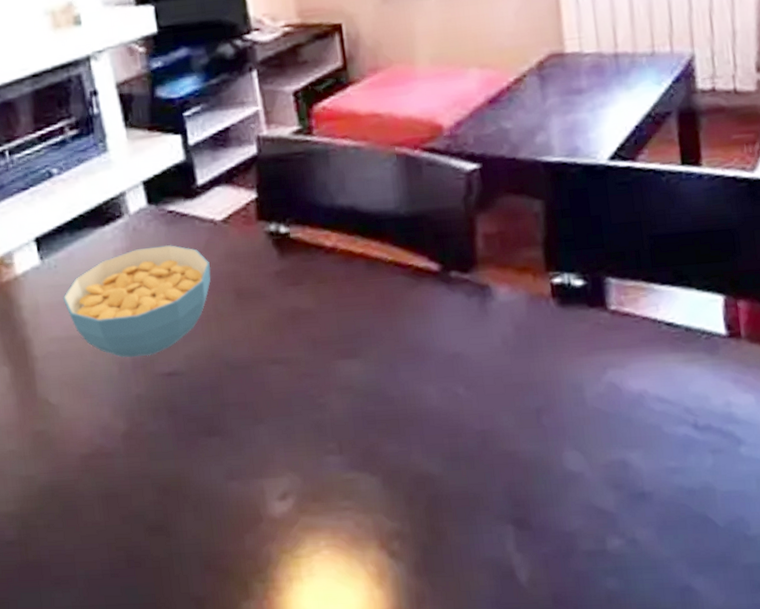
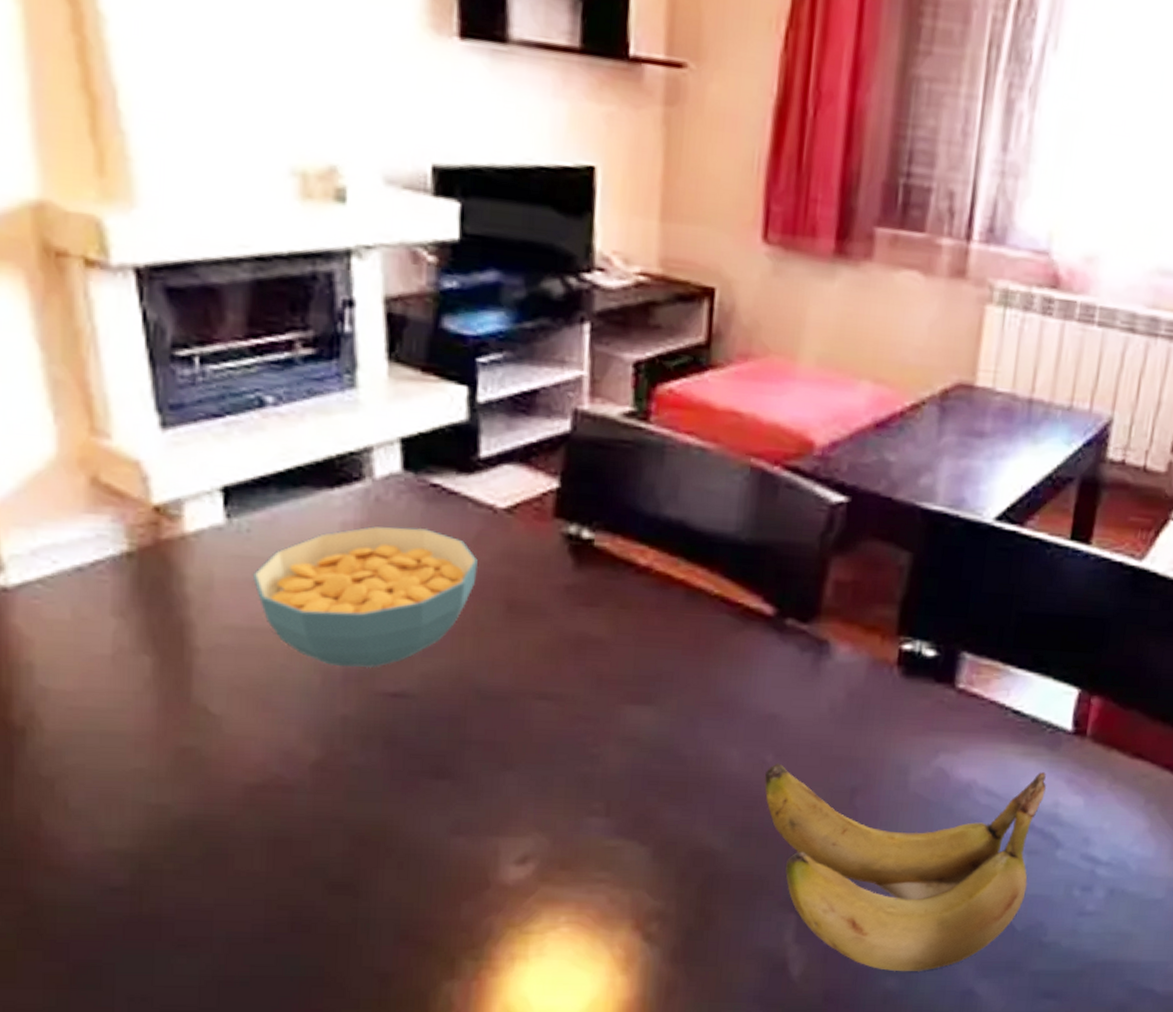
banana: none [460,375,720,572] -> present [764,763,1047,971]

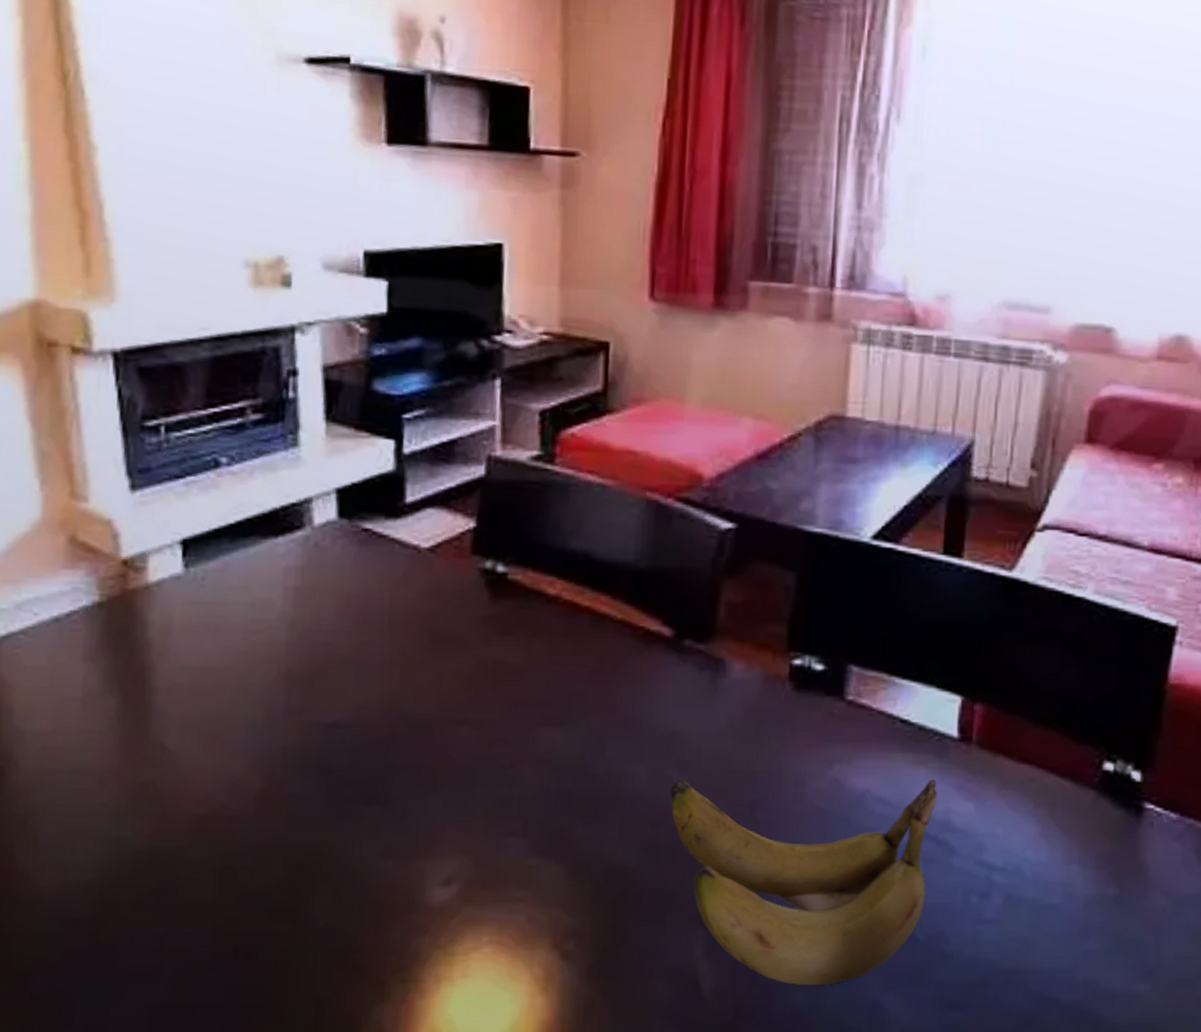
cereal bowl: present [252,526,478,669] -> none [205,568,404,701]

